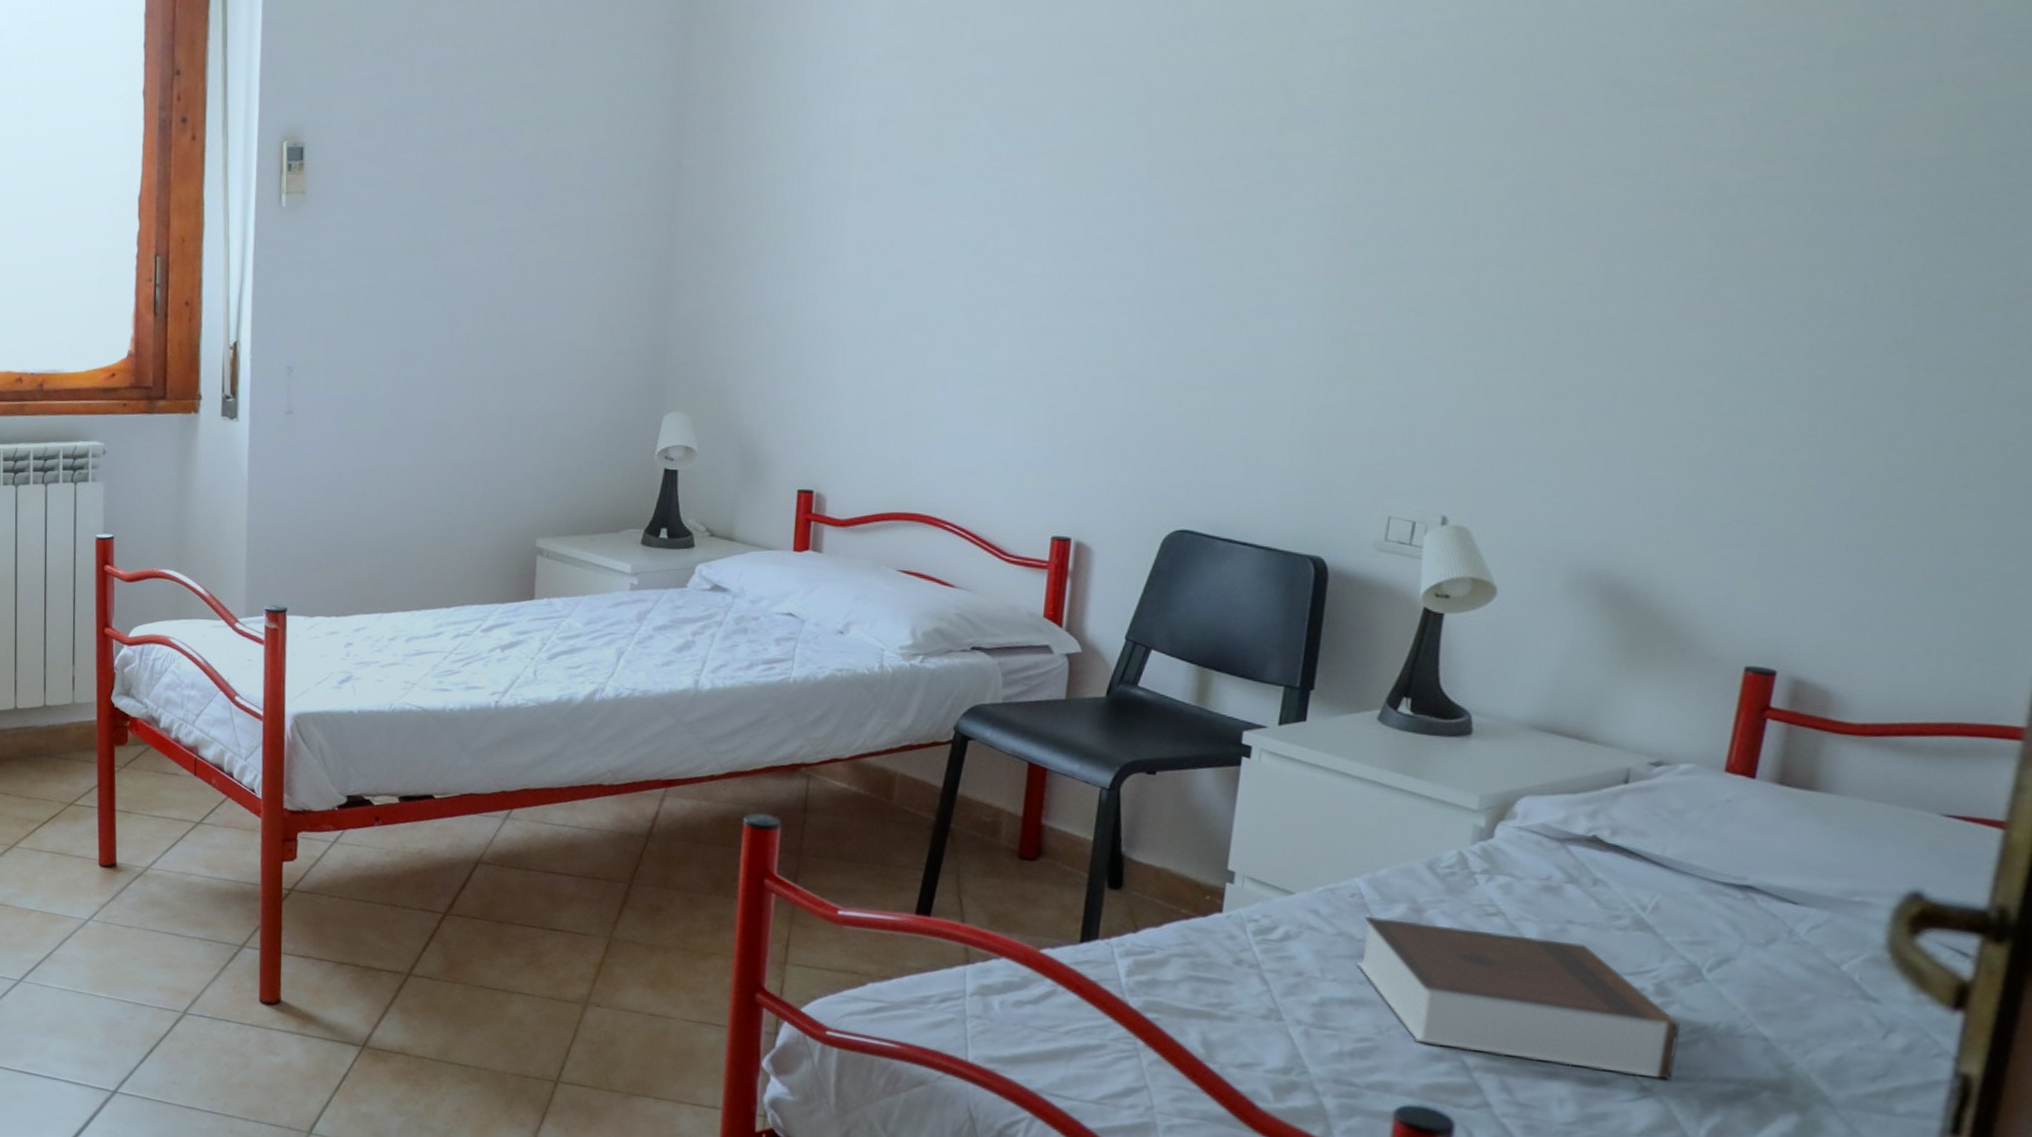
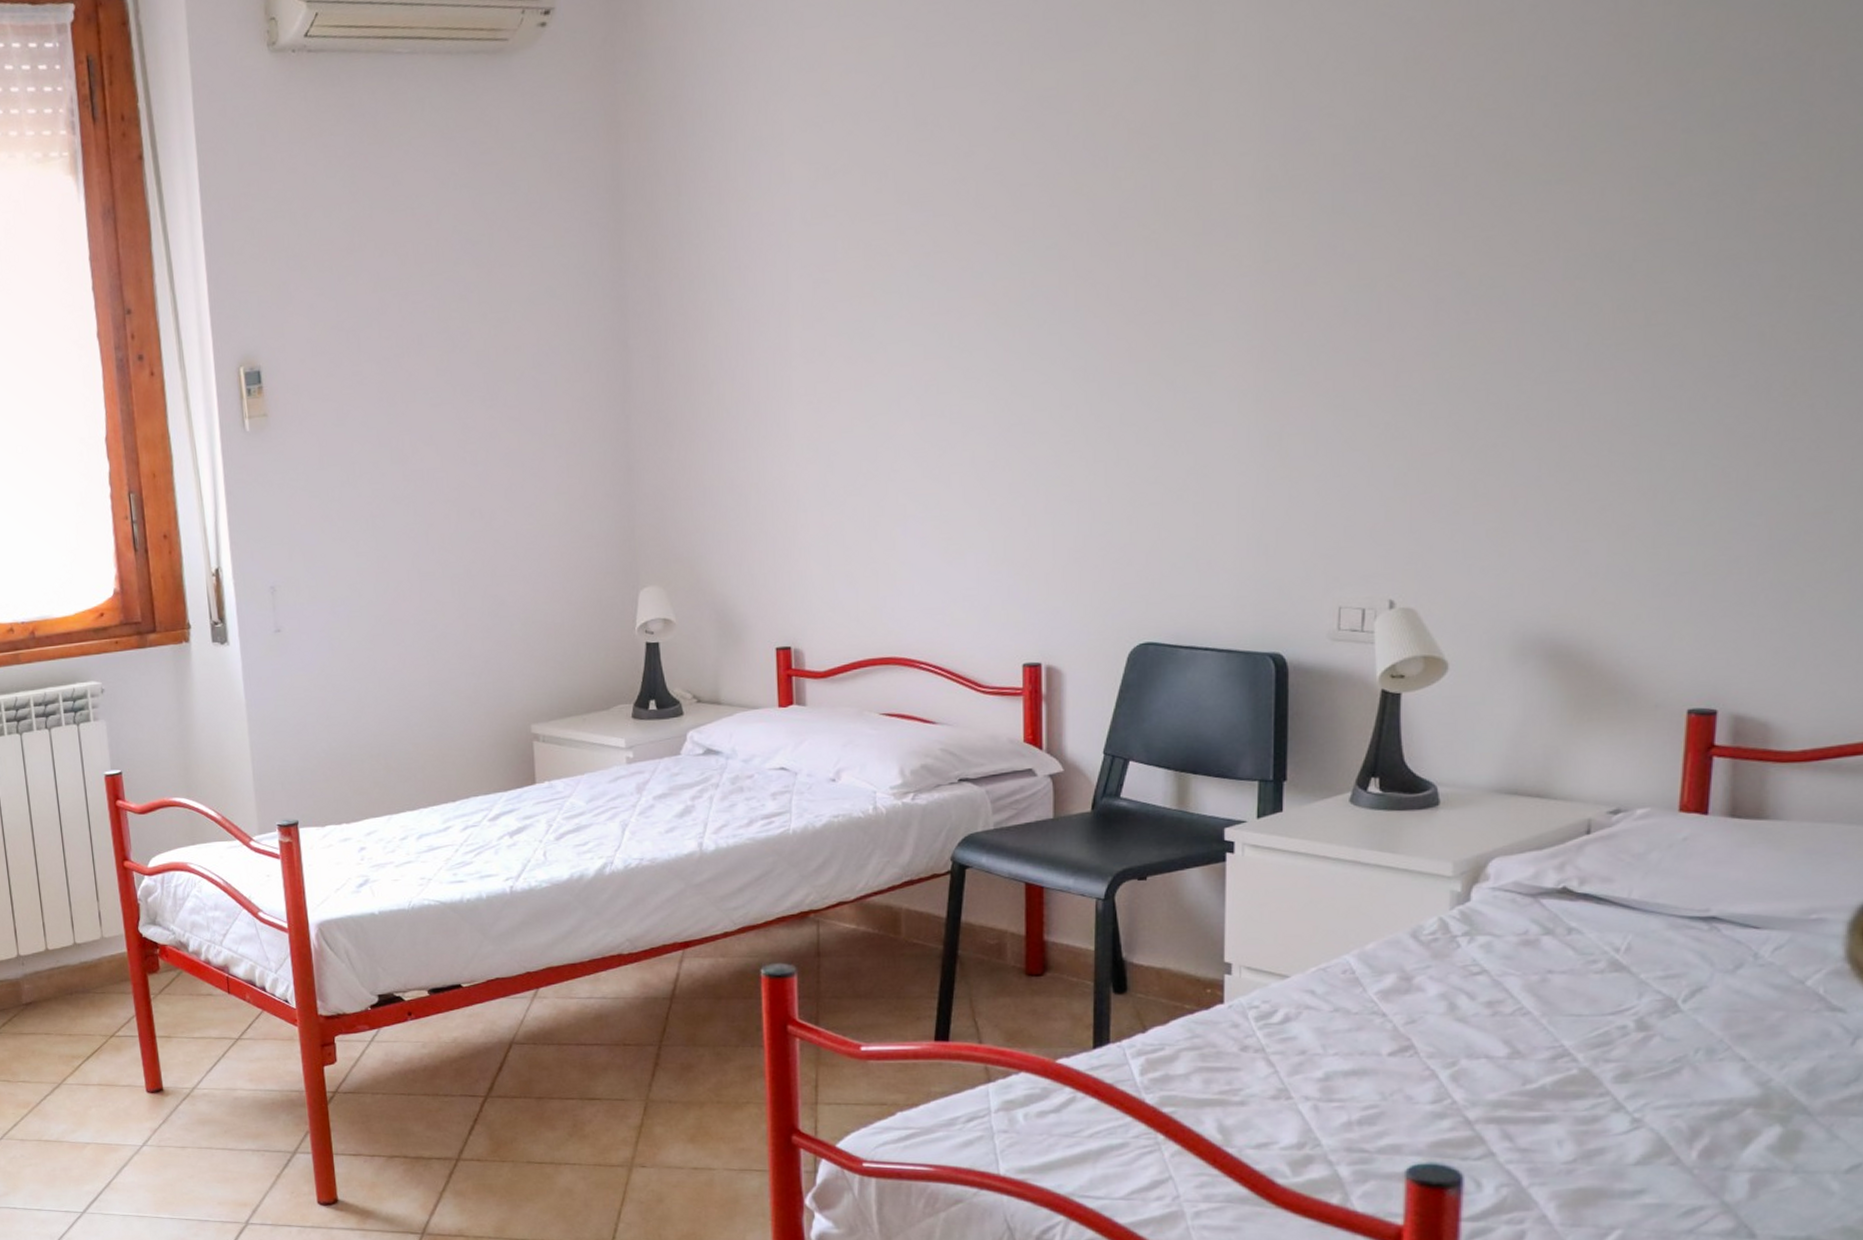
book: present [1357,916,1681,1080] -> none [1356,989,1664,1109]

